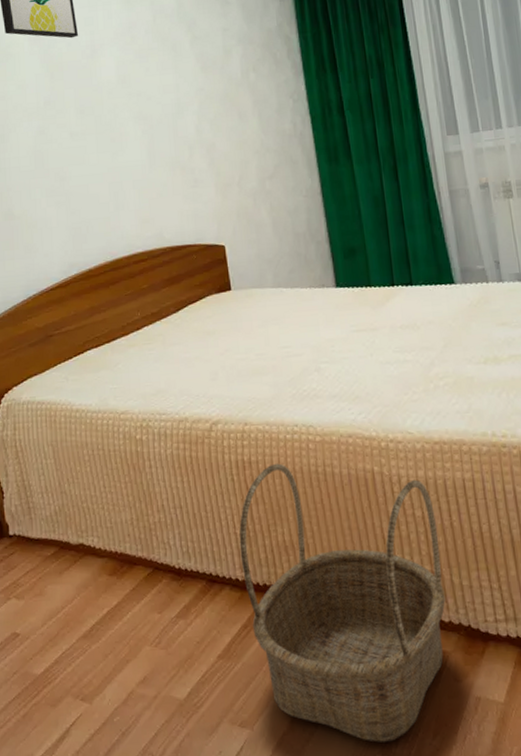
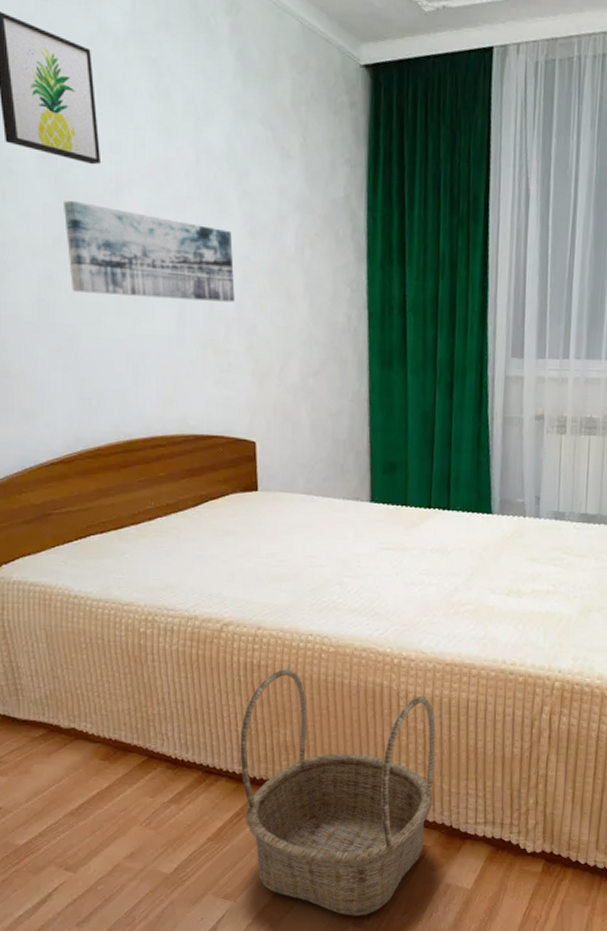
wall art: none [51,68,195,140] -> present [64,200,235,303]

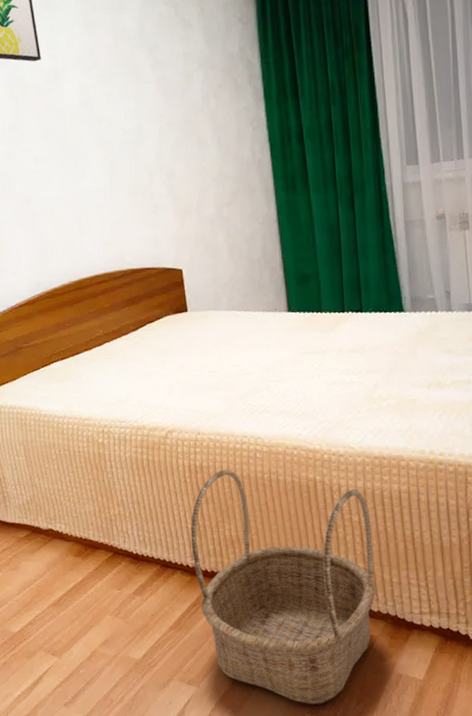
wall art: present [64,200,235,303] -> none [16,92,155,164]

